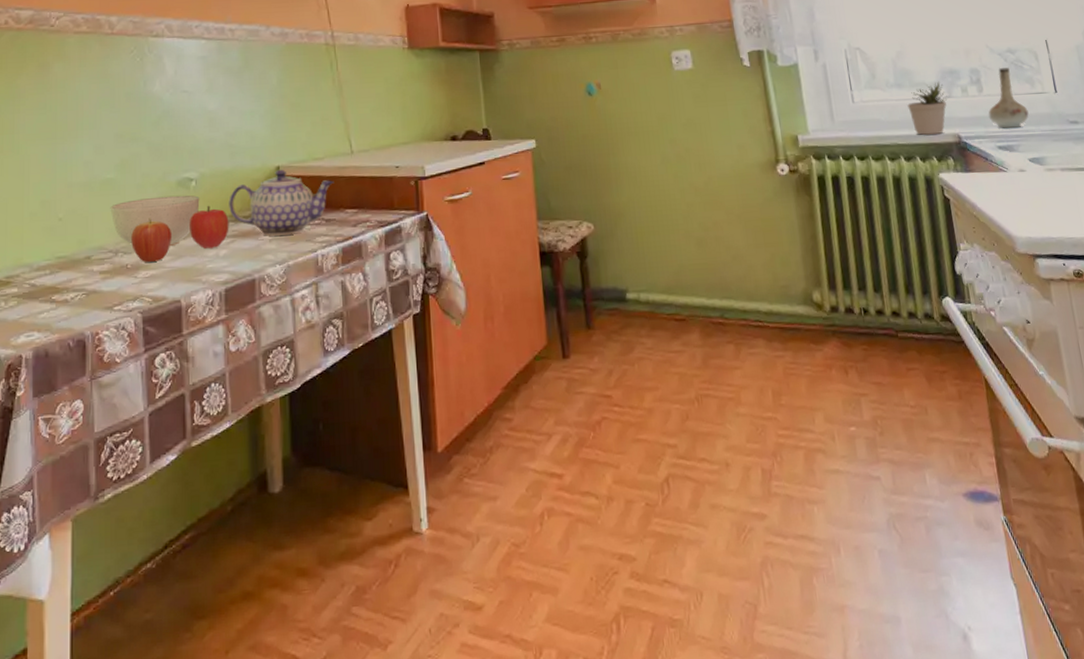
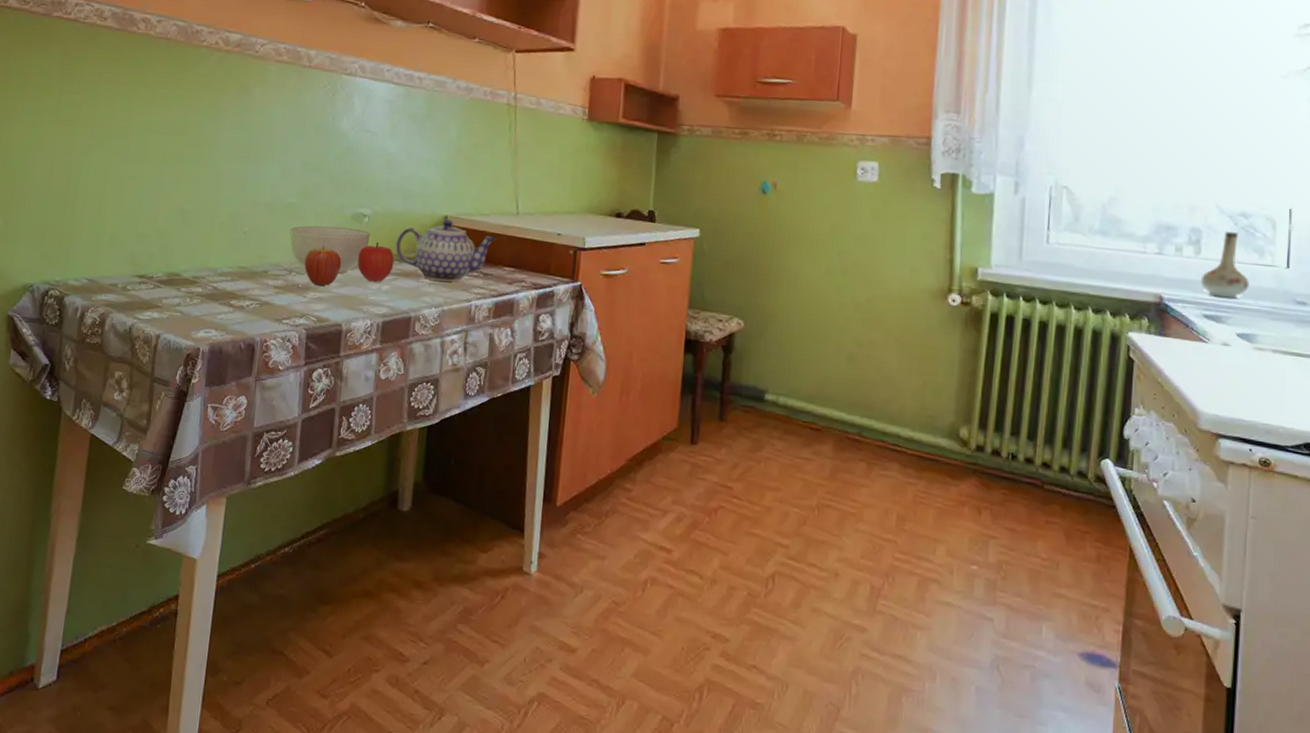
potted plant: present [907,81,948,135] -> none [1108,235,1157,291]

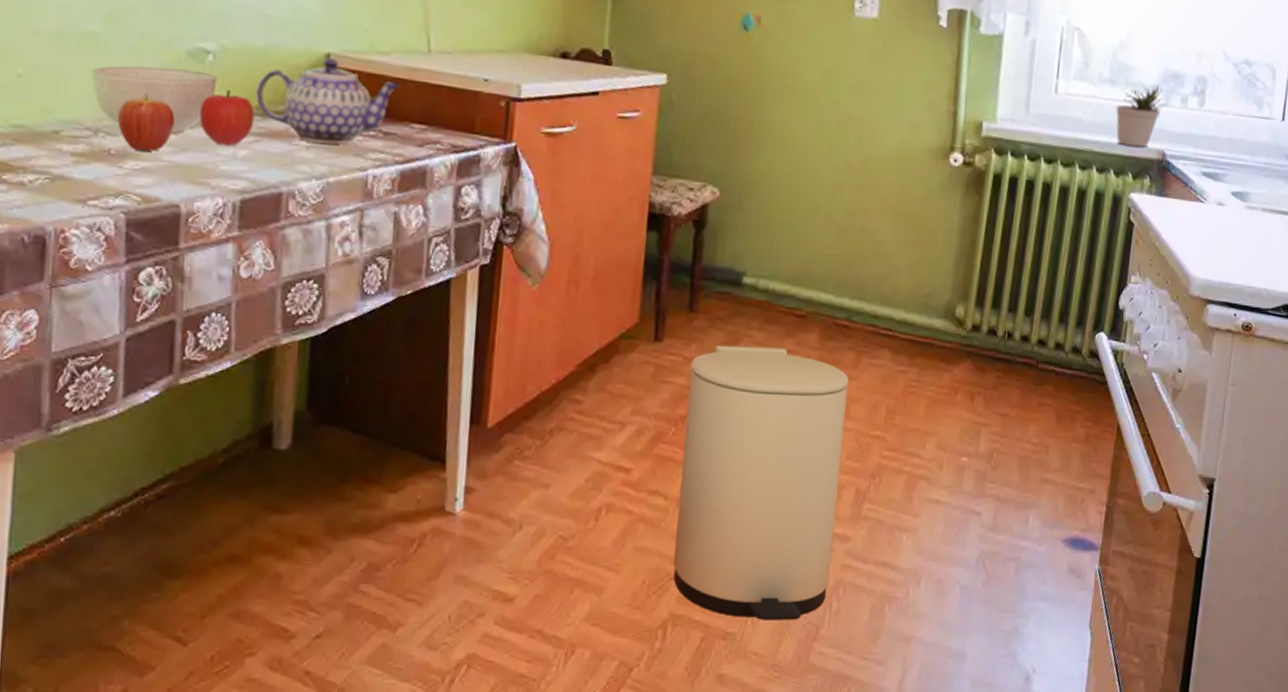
pedal bin: none [708,450,861,699] -> present [673,344,849,620]
potted plant: none [1108,235,1157,291] -> present [1116,84,1163,147]
vase: present [1200,232,1249,300] -> none [1202,81,1247,155]

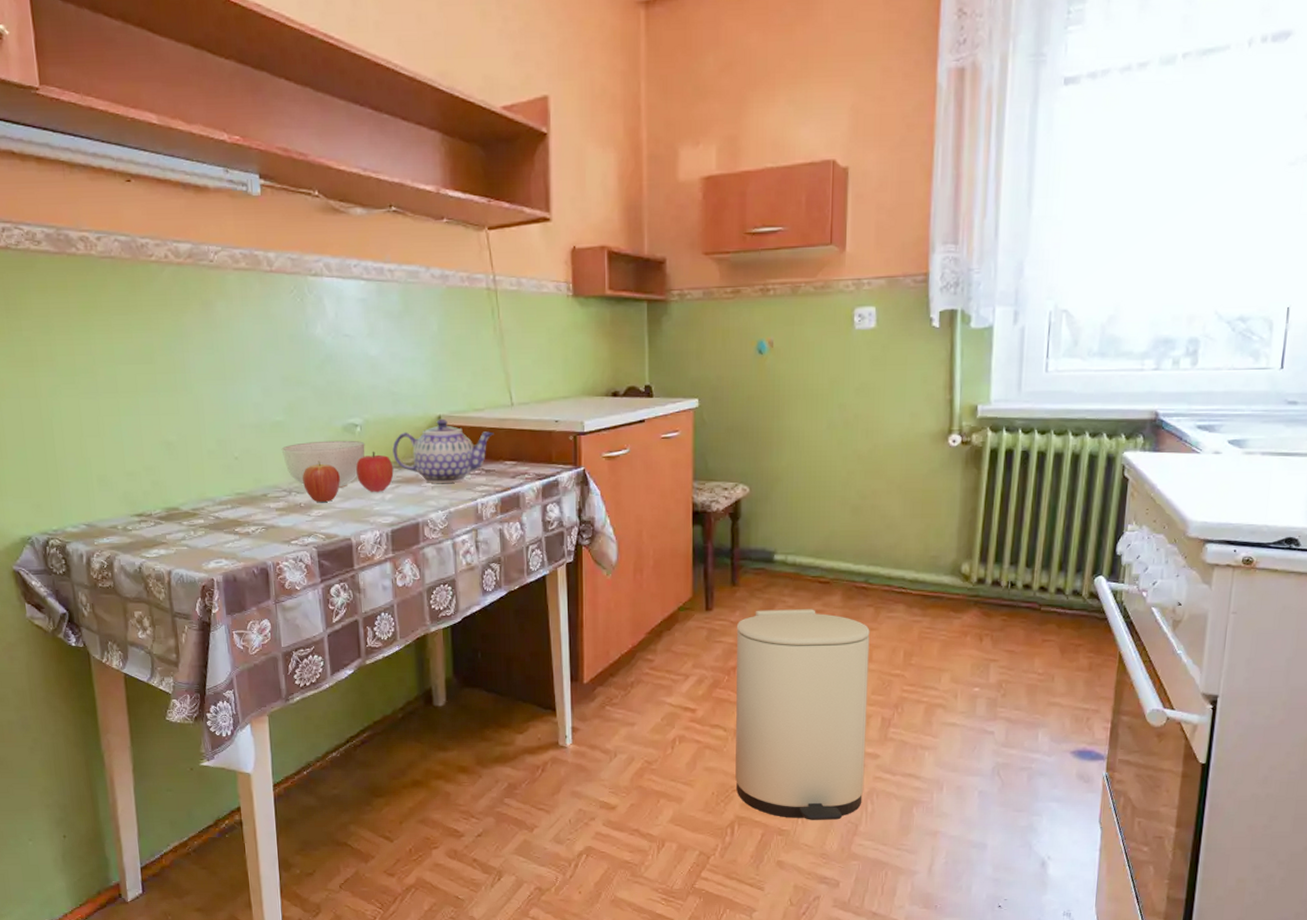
potted plant: present [1116,84,1163,147] -> none [1106,351,1155,410]

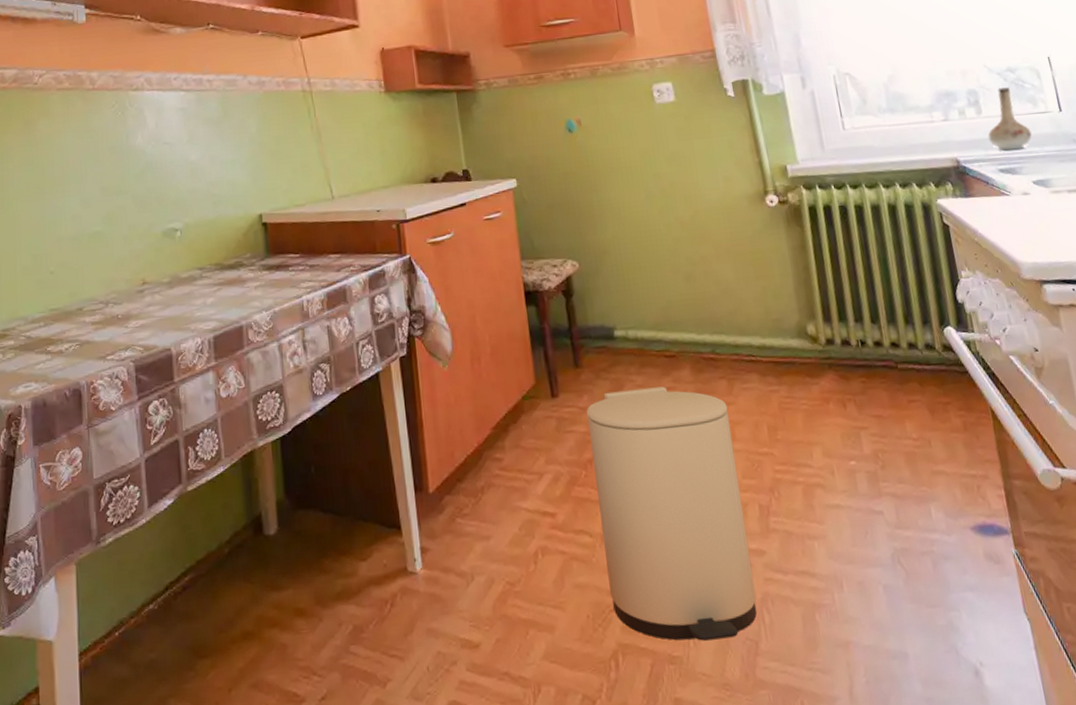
bowl: present [281,440,365,489] -> none [99,245,186,297]
fruit: present [302,461,341,502] -> none [119,269,161,312]
fruit: present [355,451,394,493] -> none [175,254,215,298]
teapot: present [392,418,494,483] -> none [213,216,317,284]
vase: none [1195,338,1243,408] -> present [987,87,1032,152]

